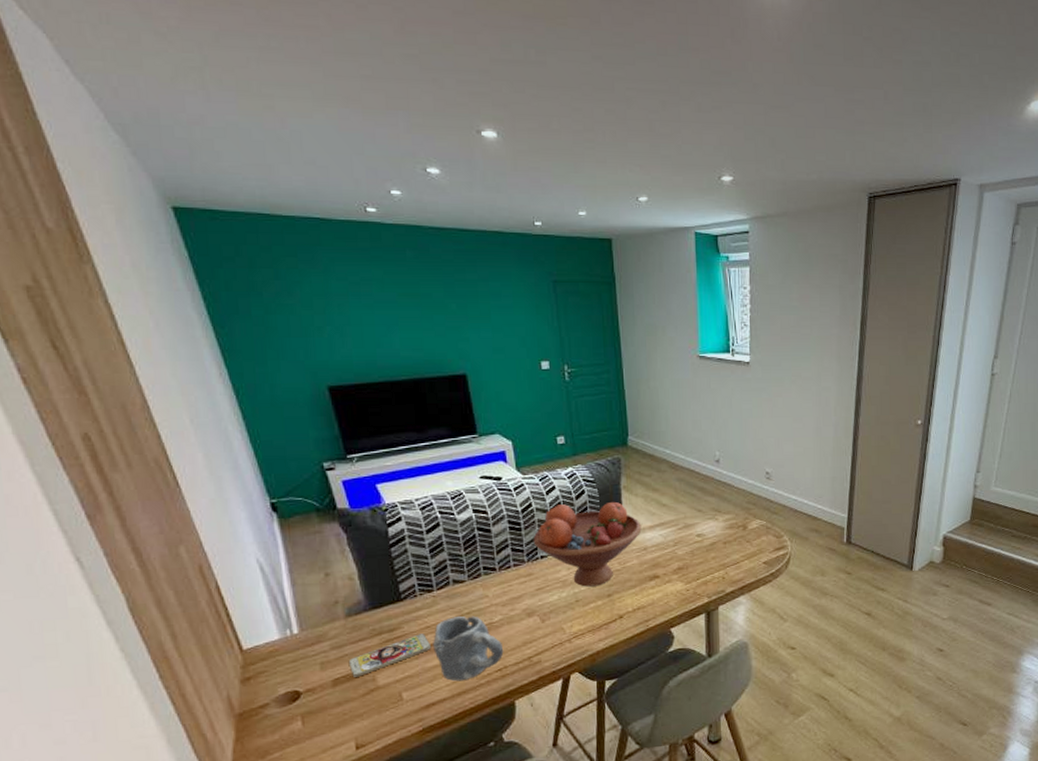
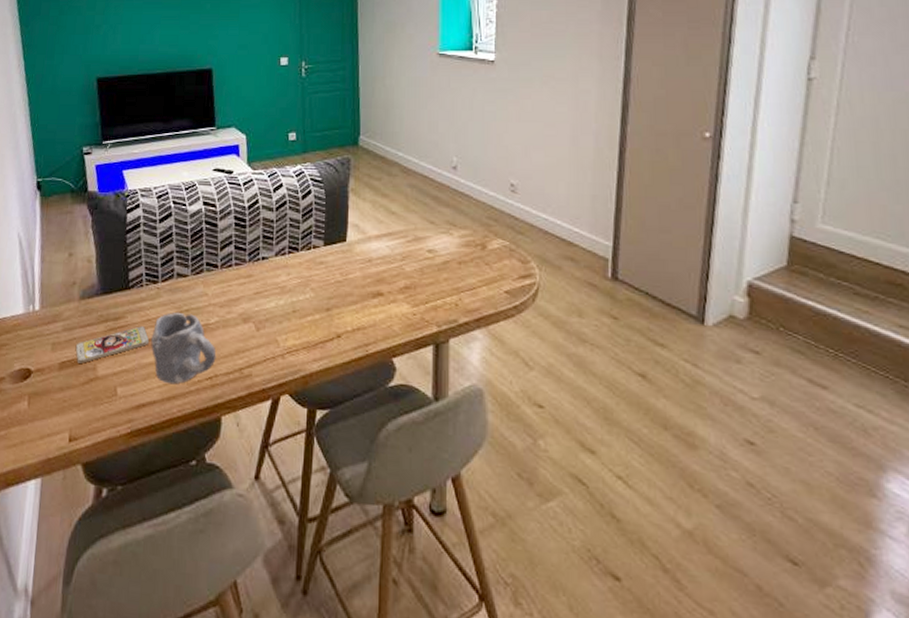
fruit bowl: present [533,501,642,587] -> none [256,203,368,297]

